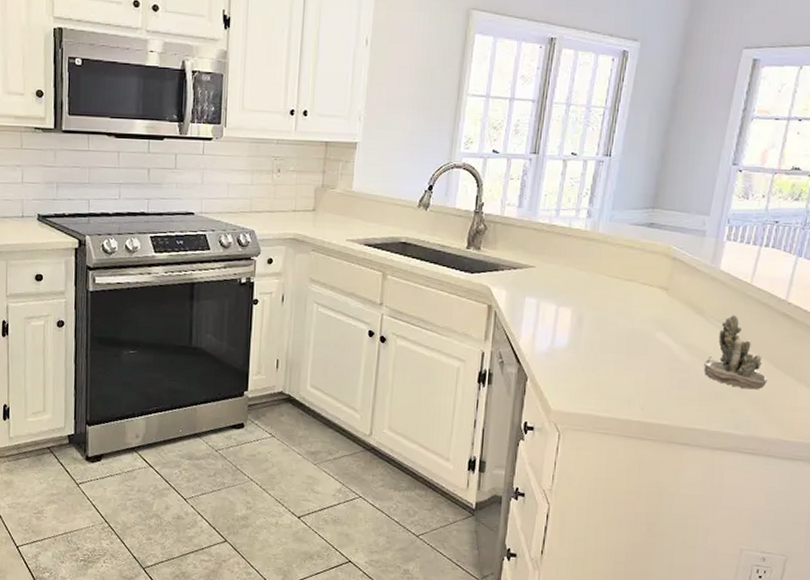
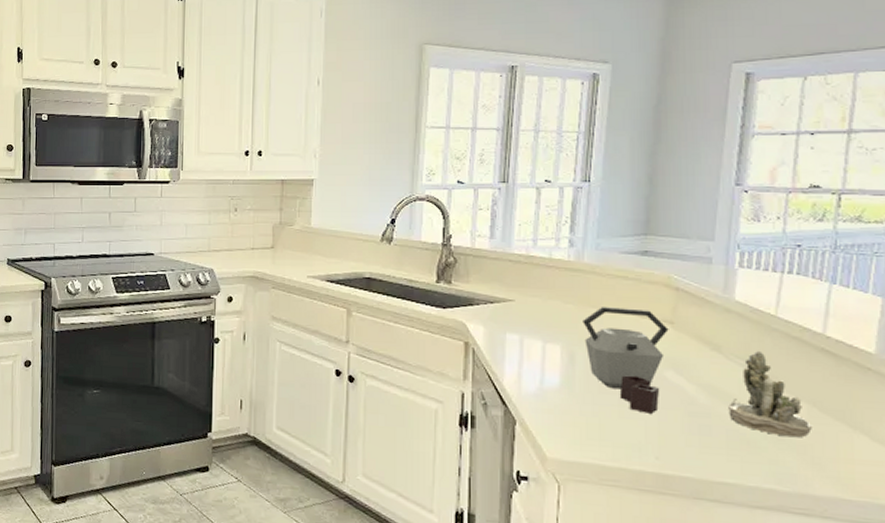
kettle: none [592,274,664,370] -> present [583,307,669,414]

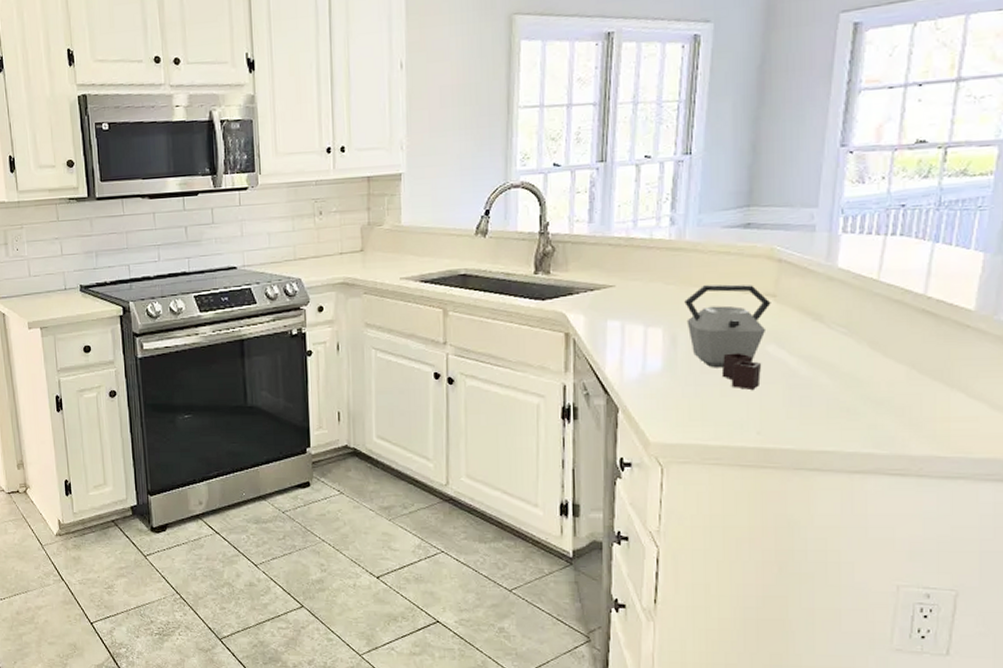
succulent planter: present [728,350,812,438] -> none [829,316,910,401]

